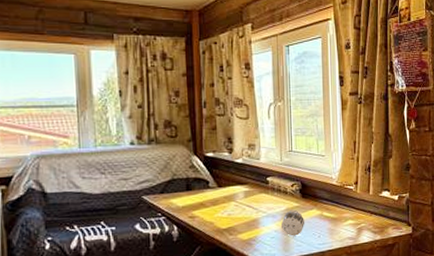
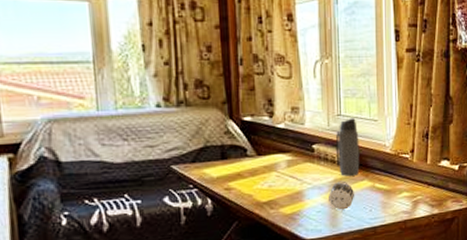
water bottle: none [287,154,309,206] -> present [335,118,360,176]

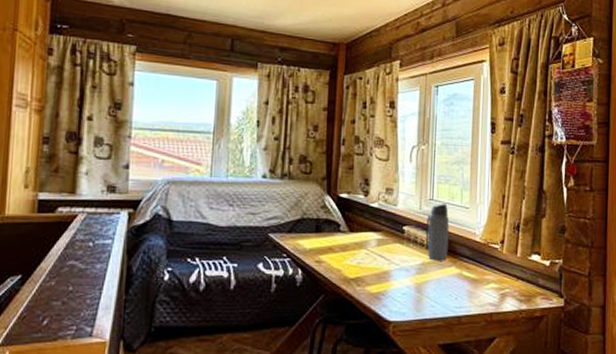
alarm clock: present [327,180,355,210] -> none [414,265,442,295]

